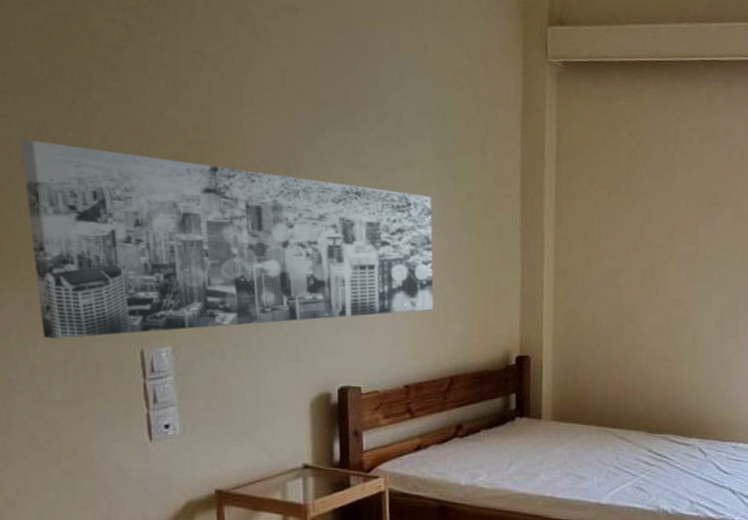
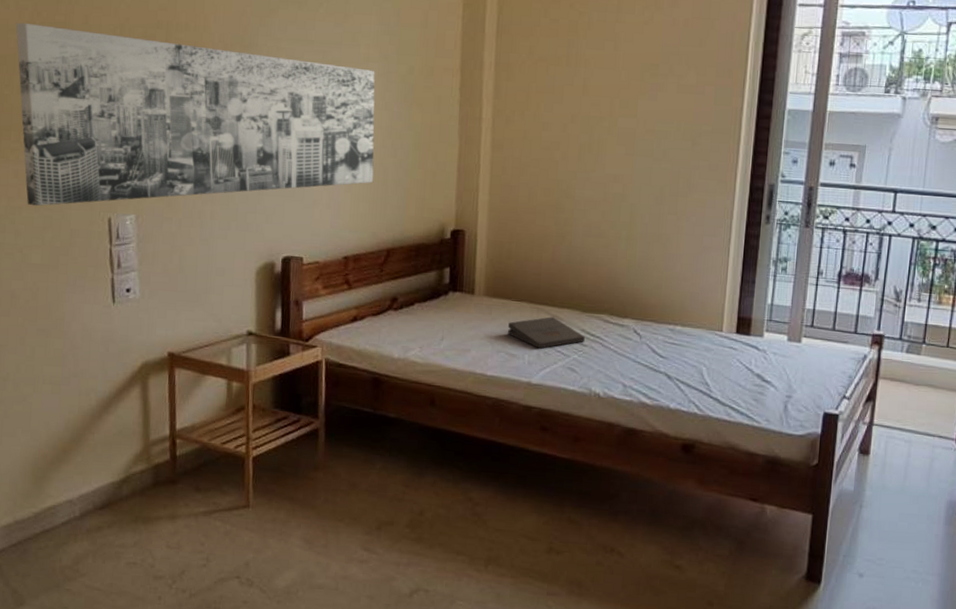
pizza box: none [576,439,652,470] -> present [508,317,585,349]

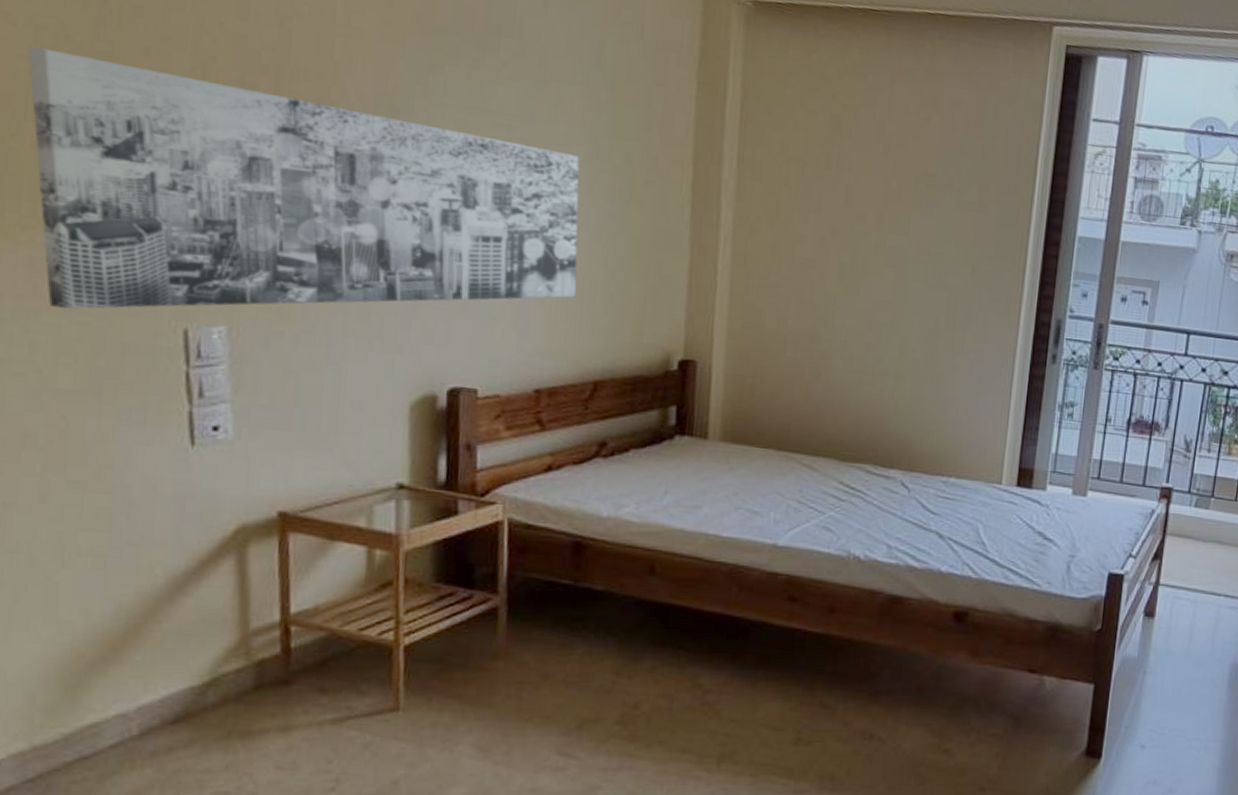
pizza box: present [508,317,585,349] -> none [749,466,843,505]

